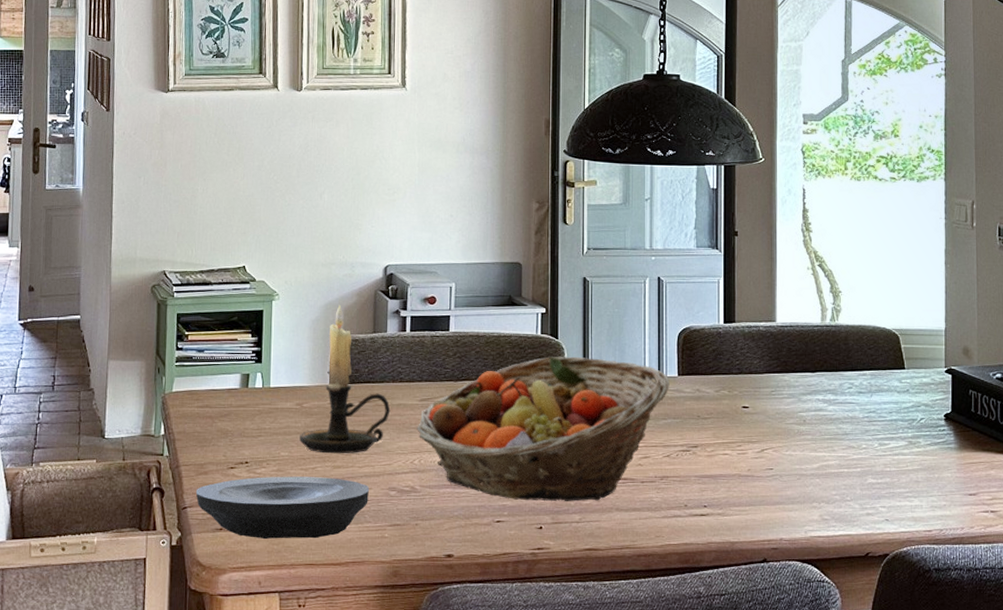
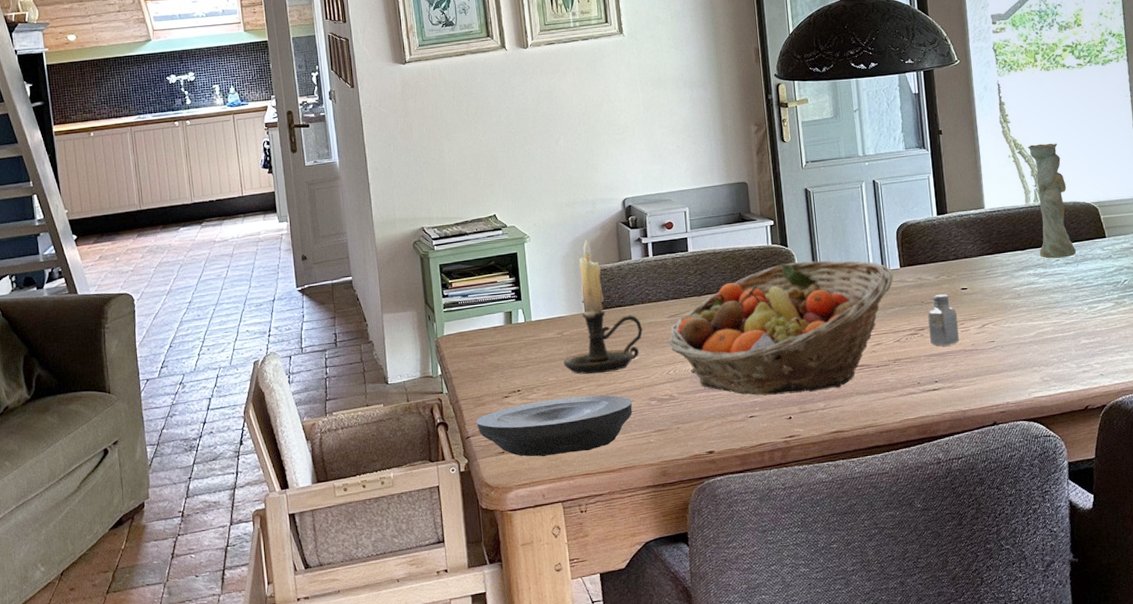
saltshaker: none [703,410,735,468] -> present [928,294,960,346]
vase: none [829,259,872,386] -> present [1027,143,1077,259]

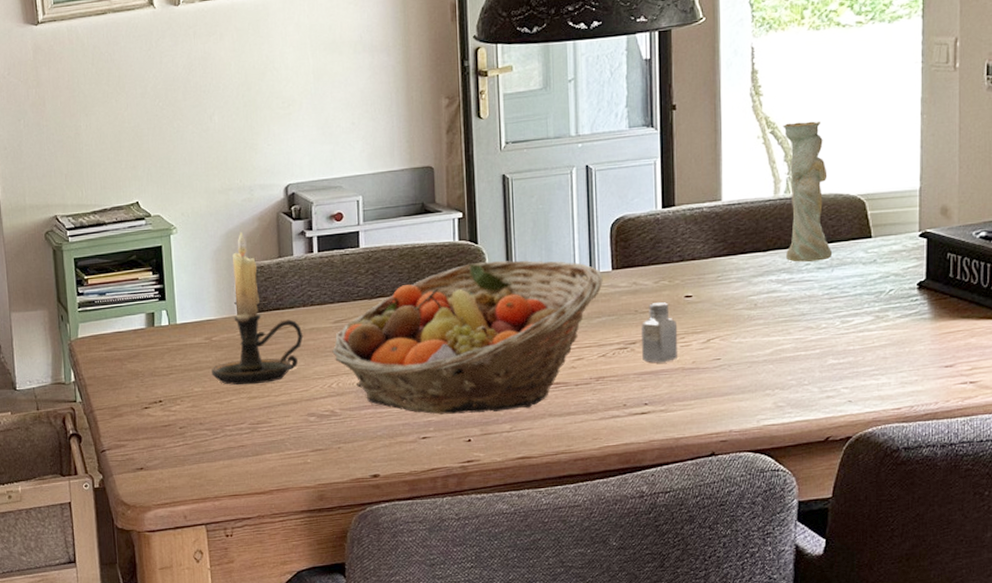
plate: present [476,395,633,457] -> none [112,408,288,475]

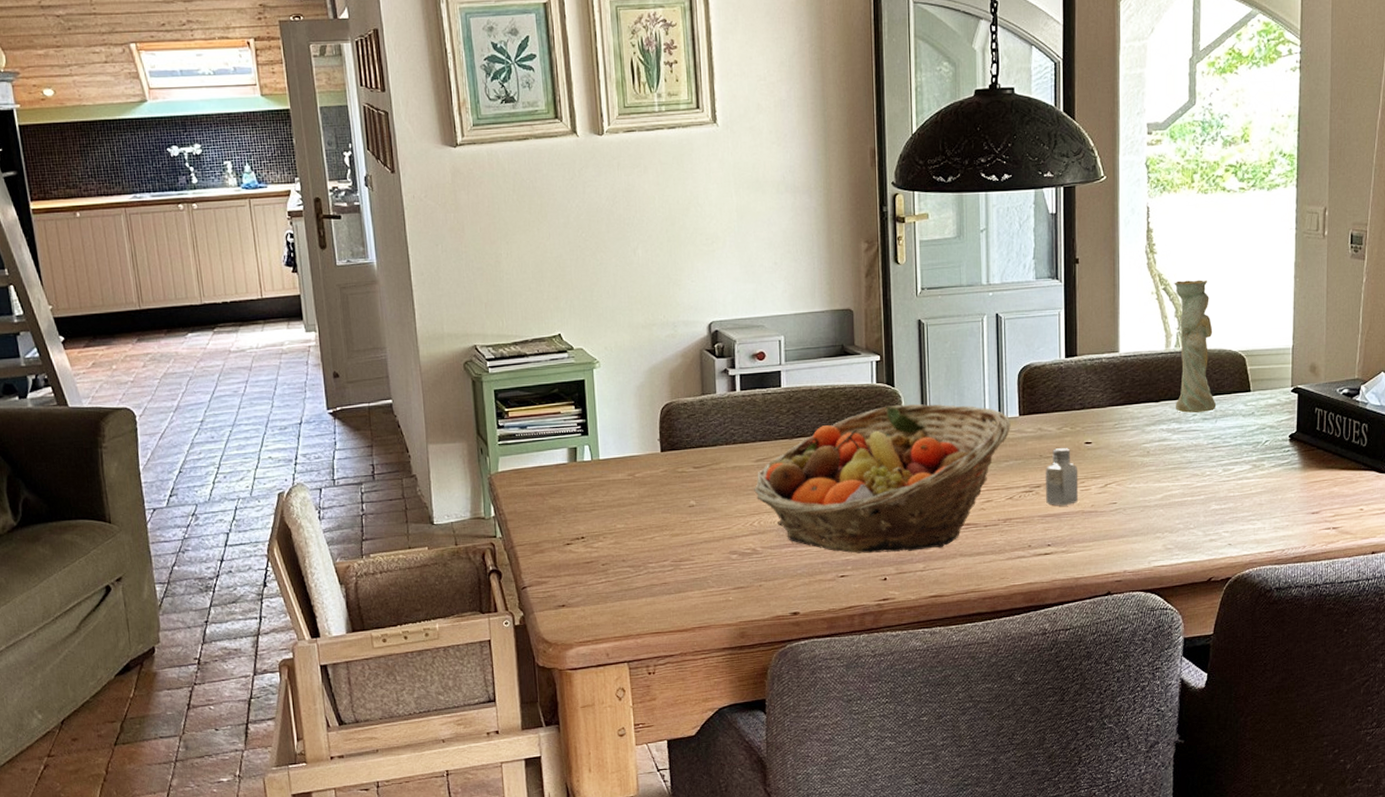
candle holder: present [212,231,303,386] -> none [634,367,726,523]

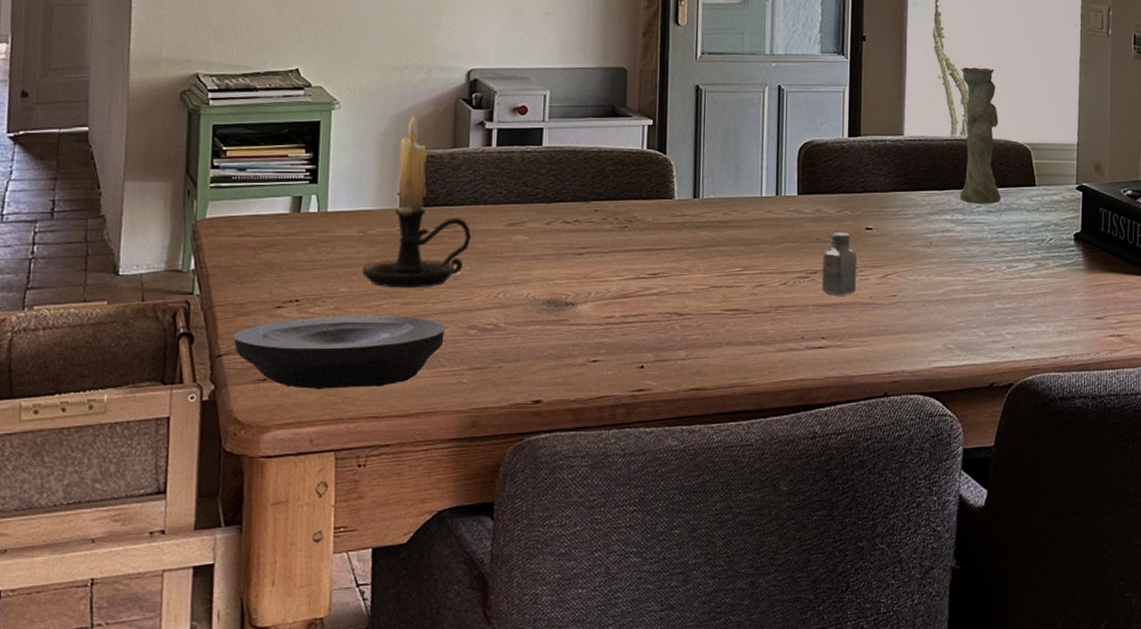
plate: none [533,546,711,613] -> present [233,315,446,390]
candle holder: none [634,367,726,523] -> present [362,114,472,289]
fruit basket: present [754,403,1011,554] -> none [502,173,788,336]

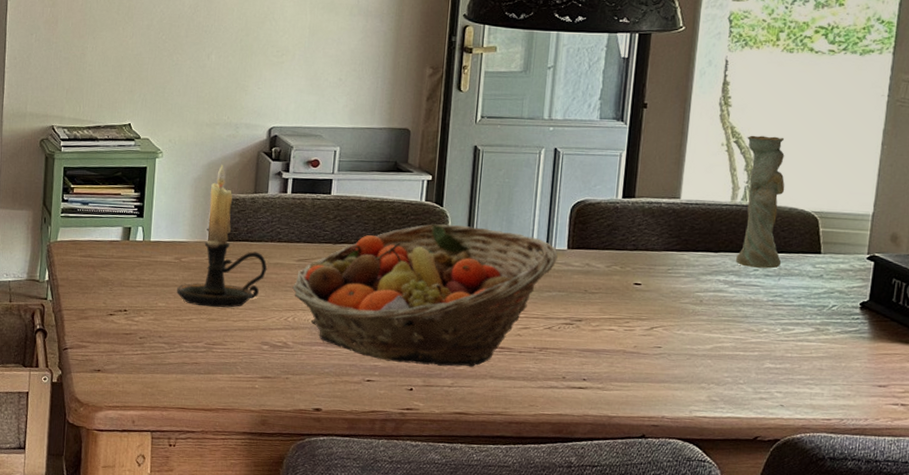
plate: present [233,315,446,390] -> none [76,324,243,385]
fruit basket: none [502,173,788,336] -> present [292,223,558,368]
saltshaker: present [822,233,858,296] -> none [586,285,624,343]

